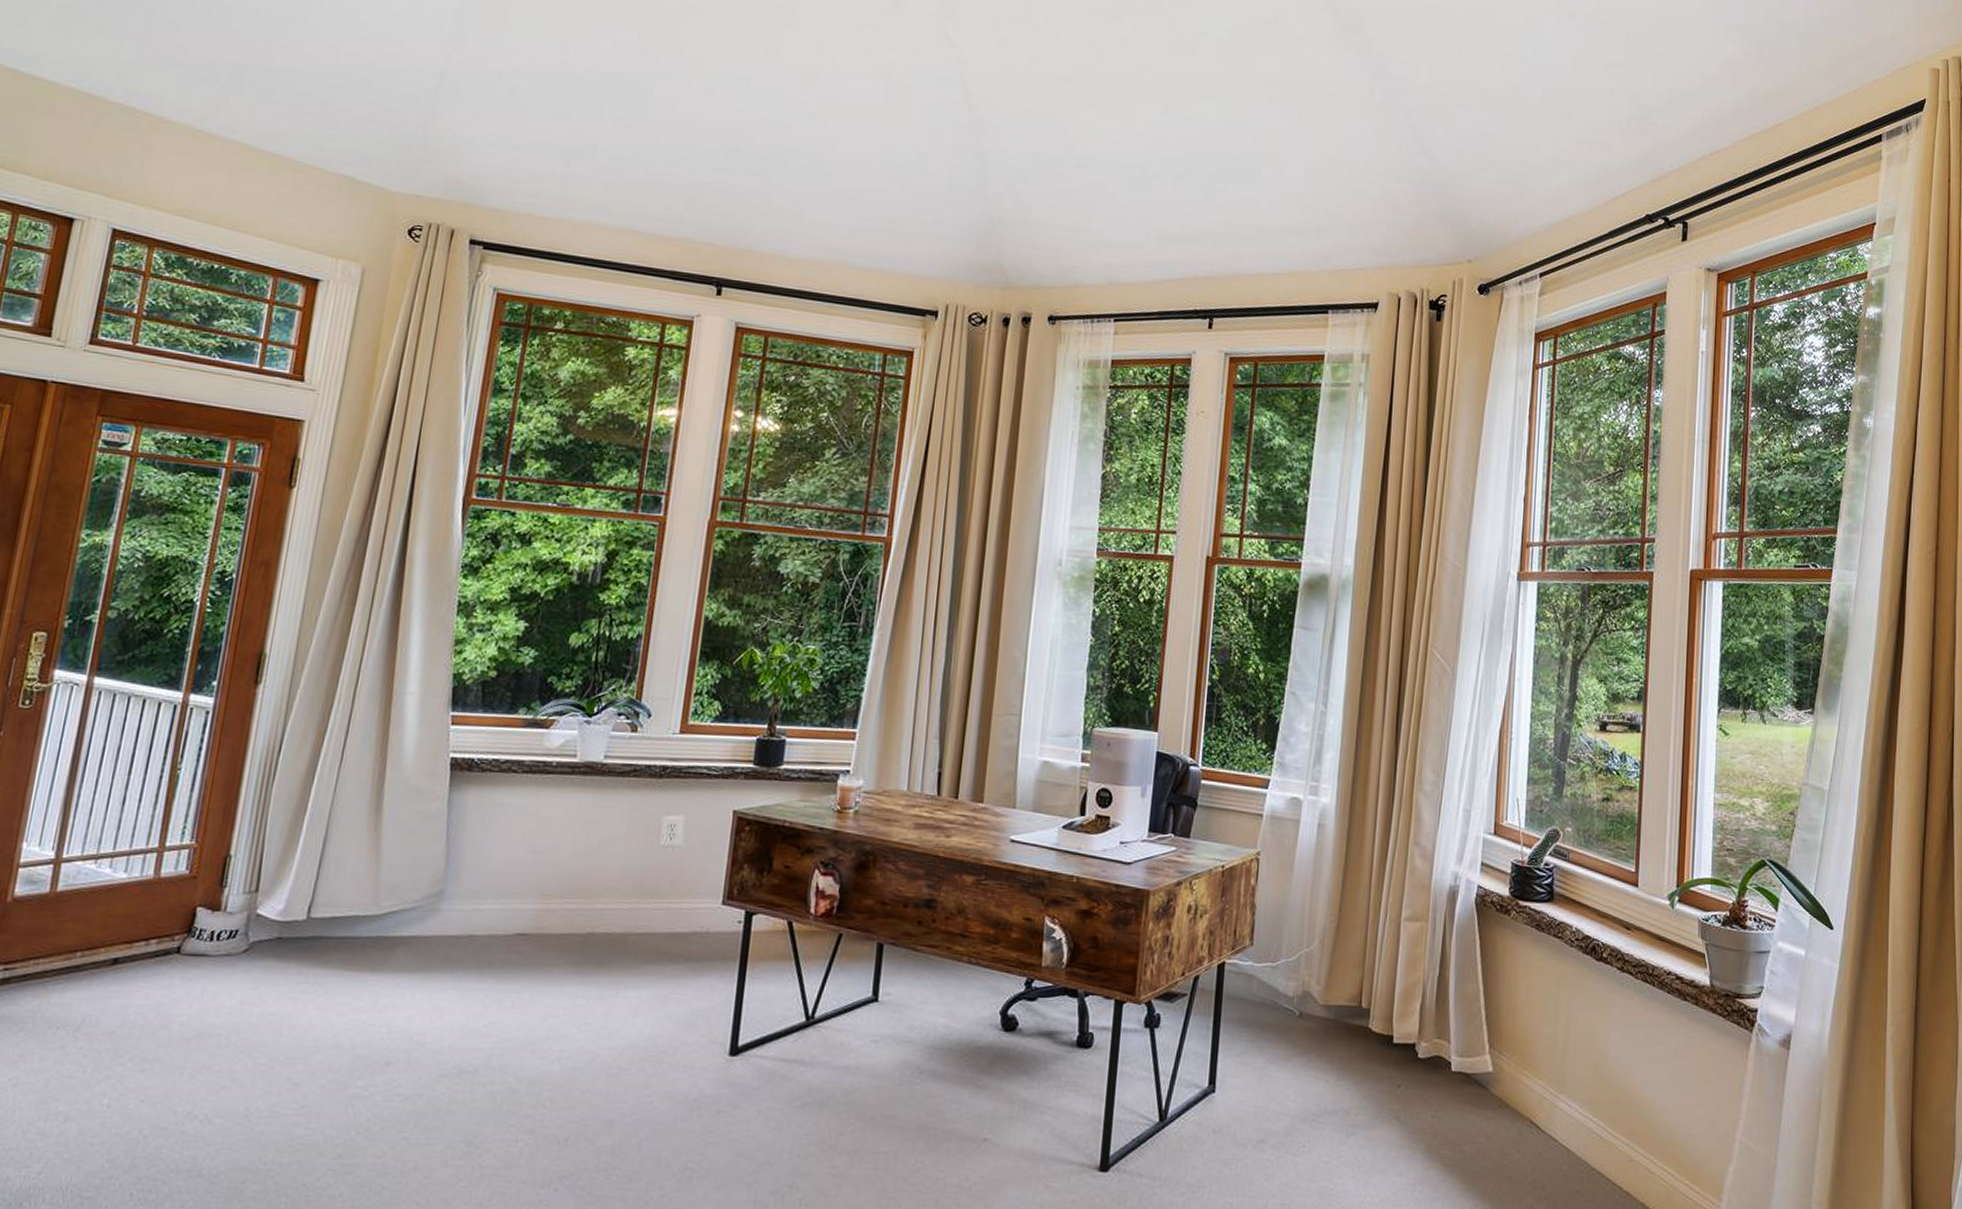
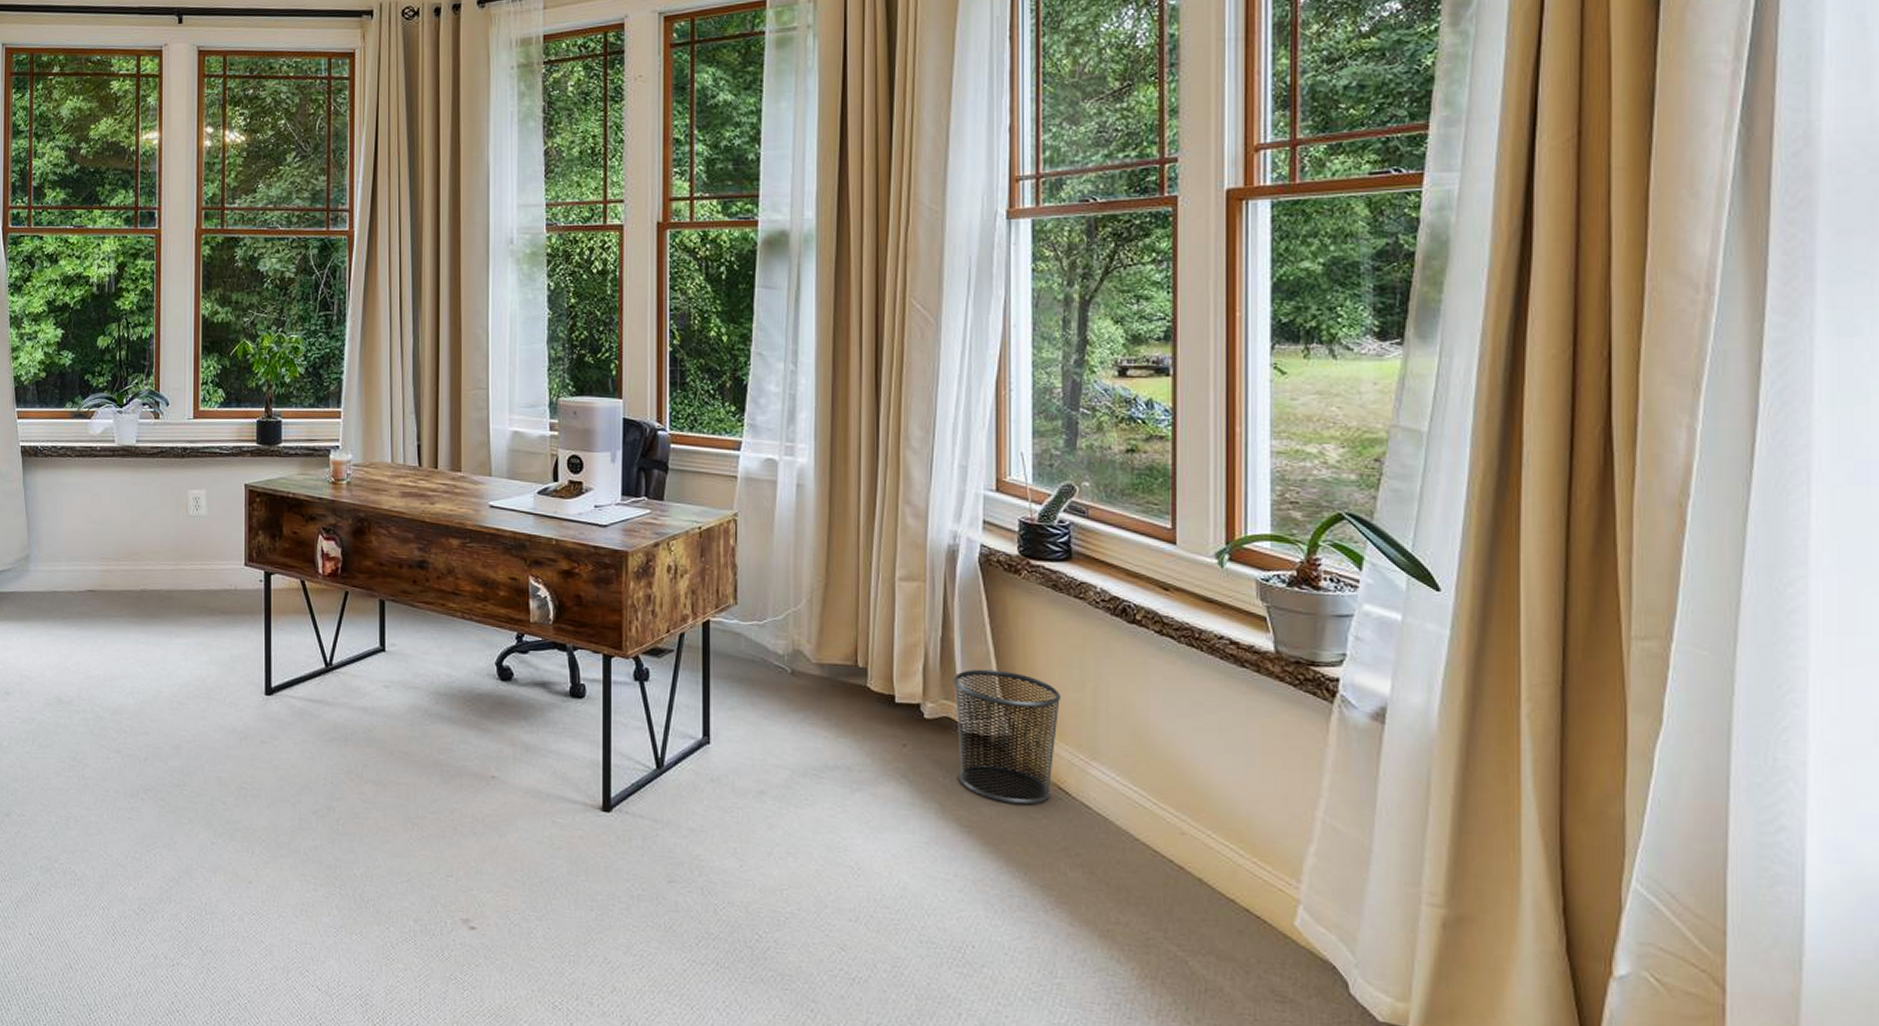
waste bin: none [1445,1007,1538,1141] -> present [953,669,1062,805]

